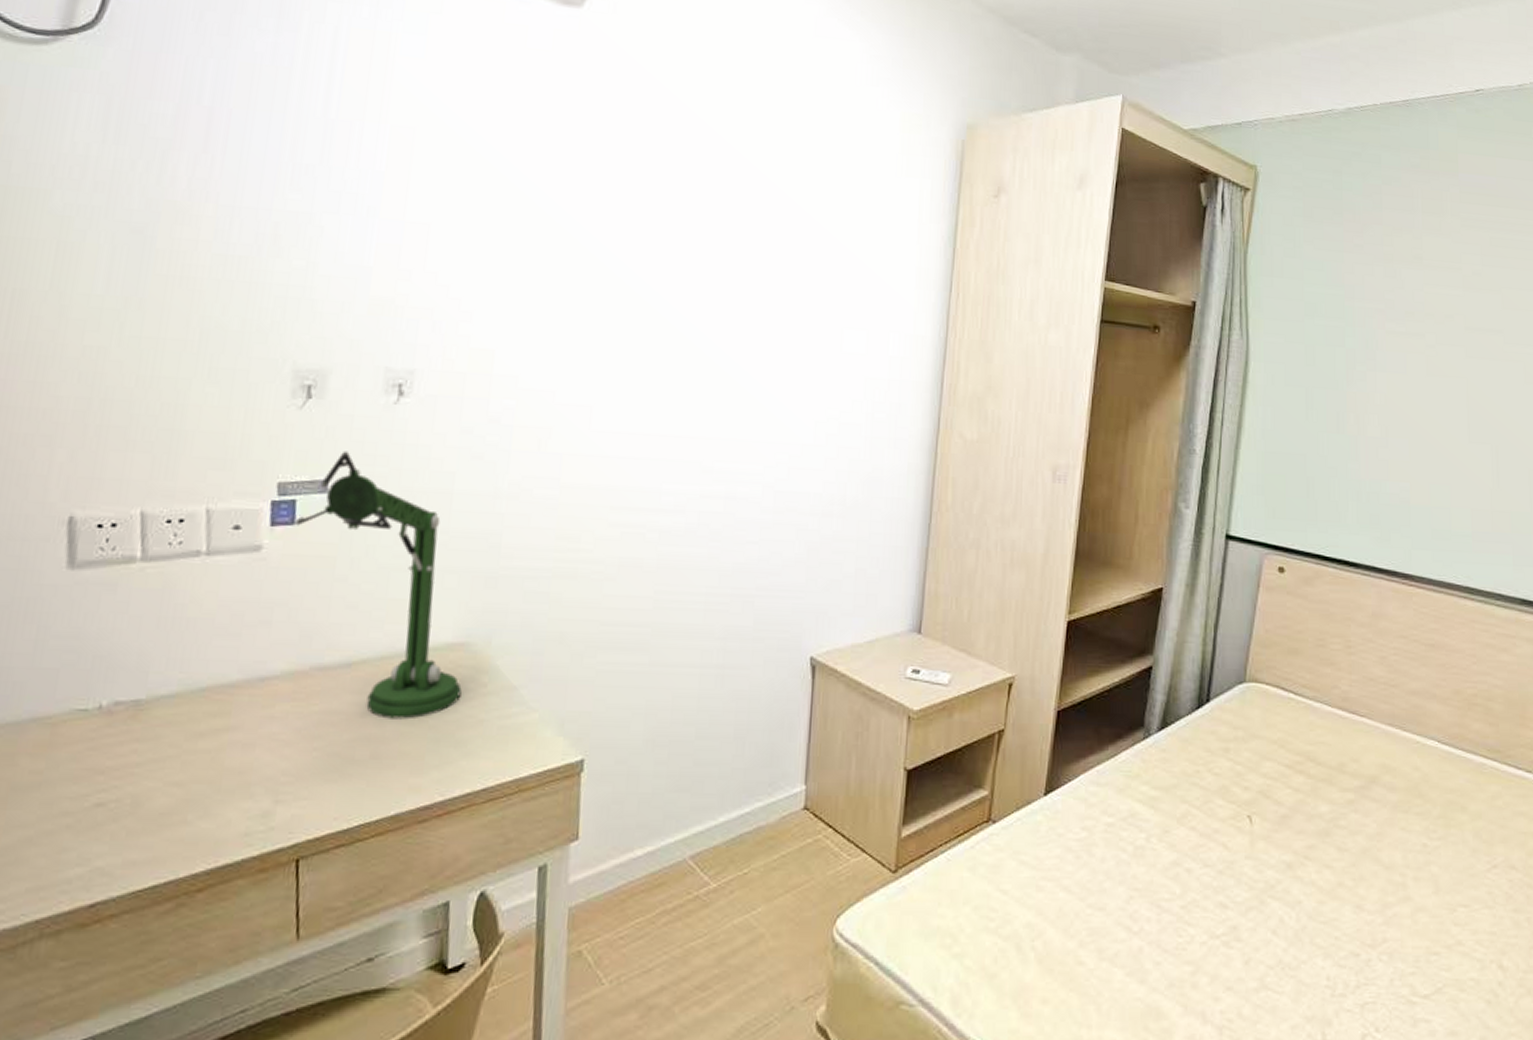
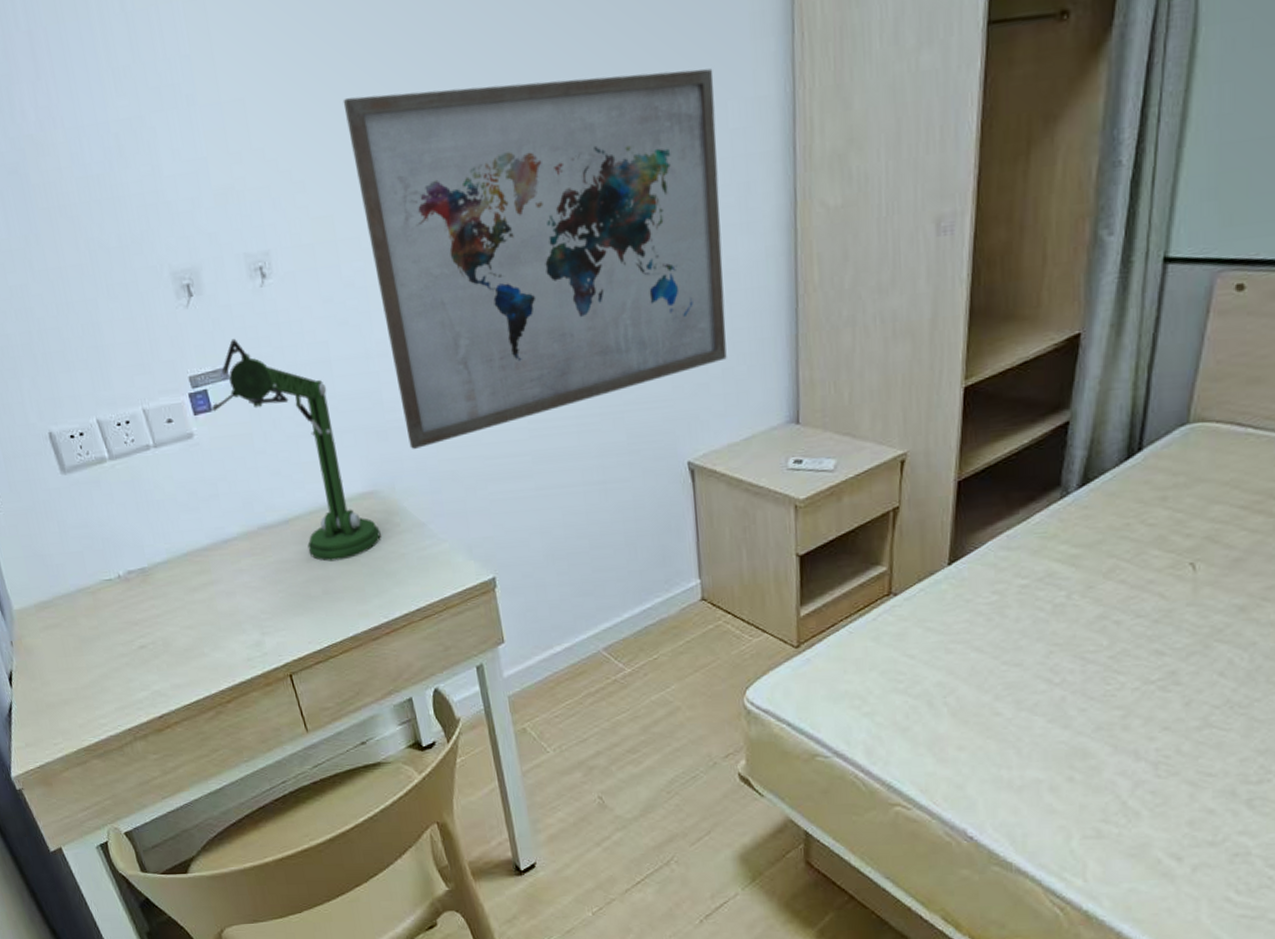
wall art: none [519,249,881,604] -> present [343,68,727,450]

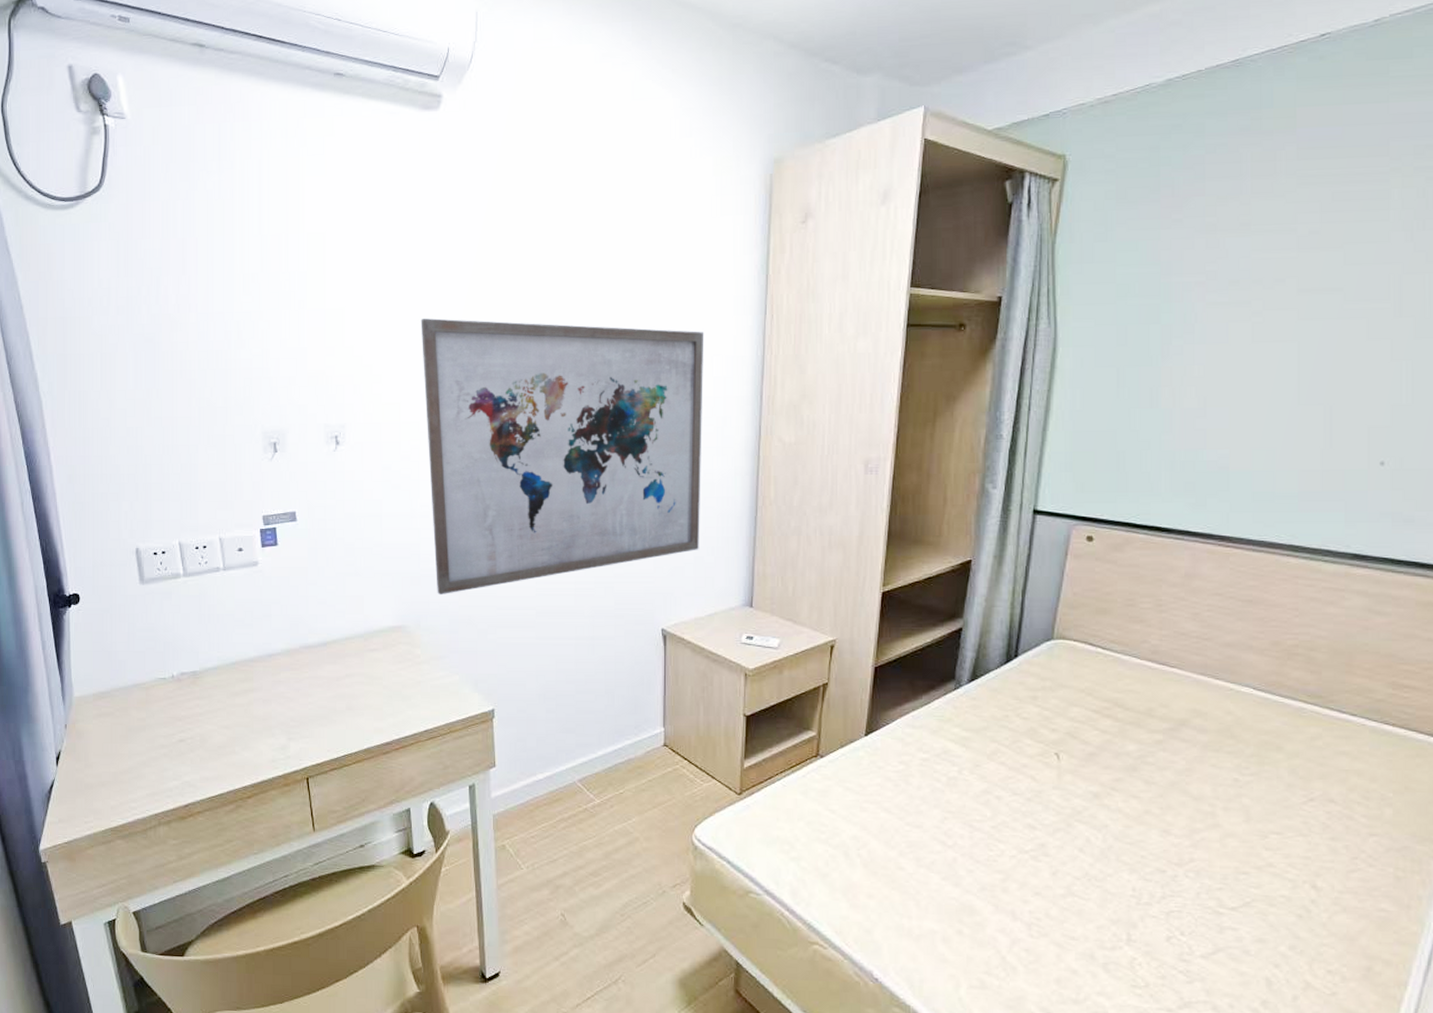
desk lamp: present [212,338,381,562] -> none [278,489,403,682]

